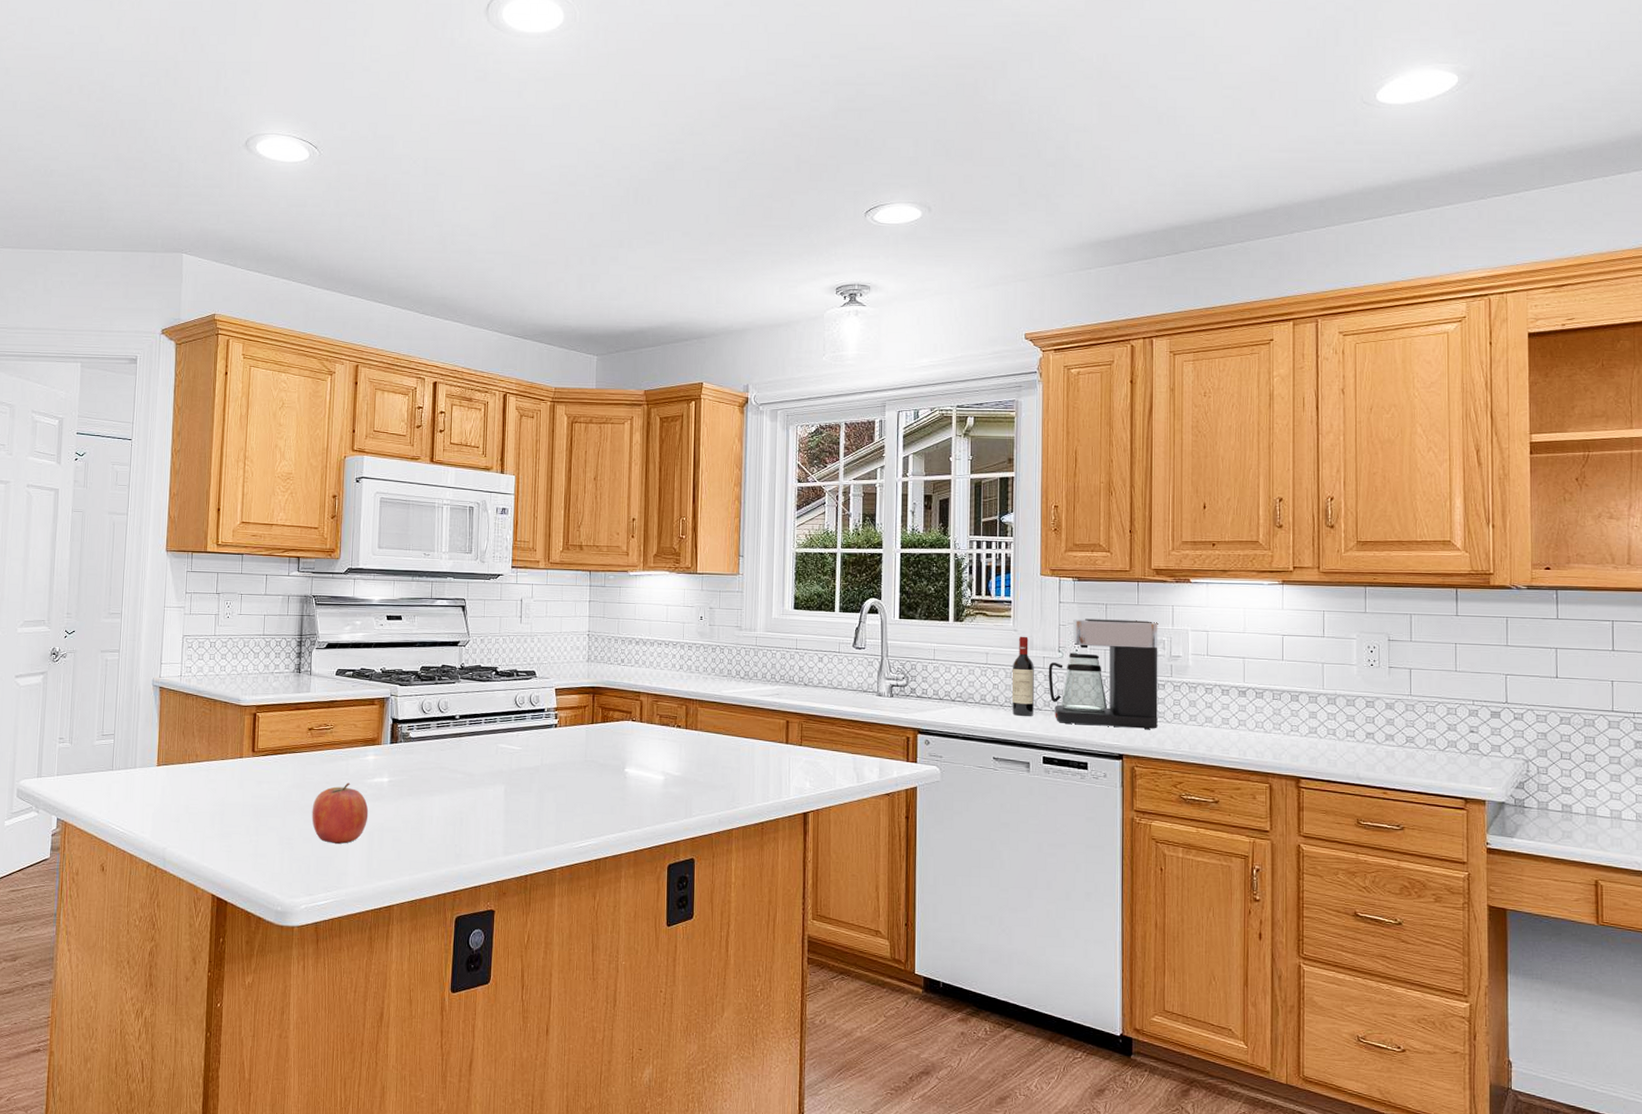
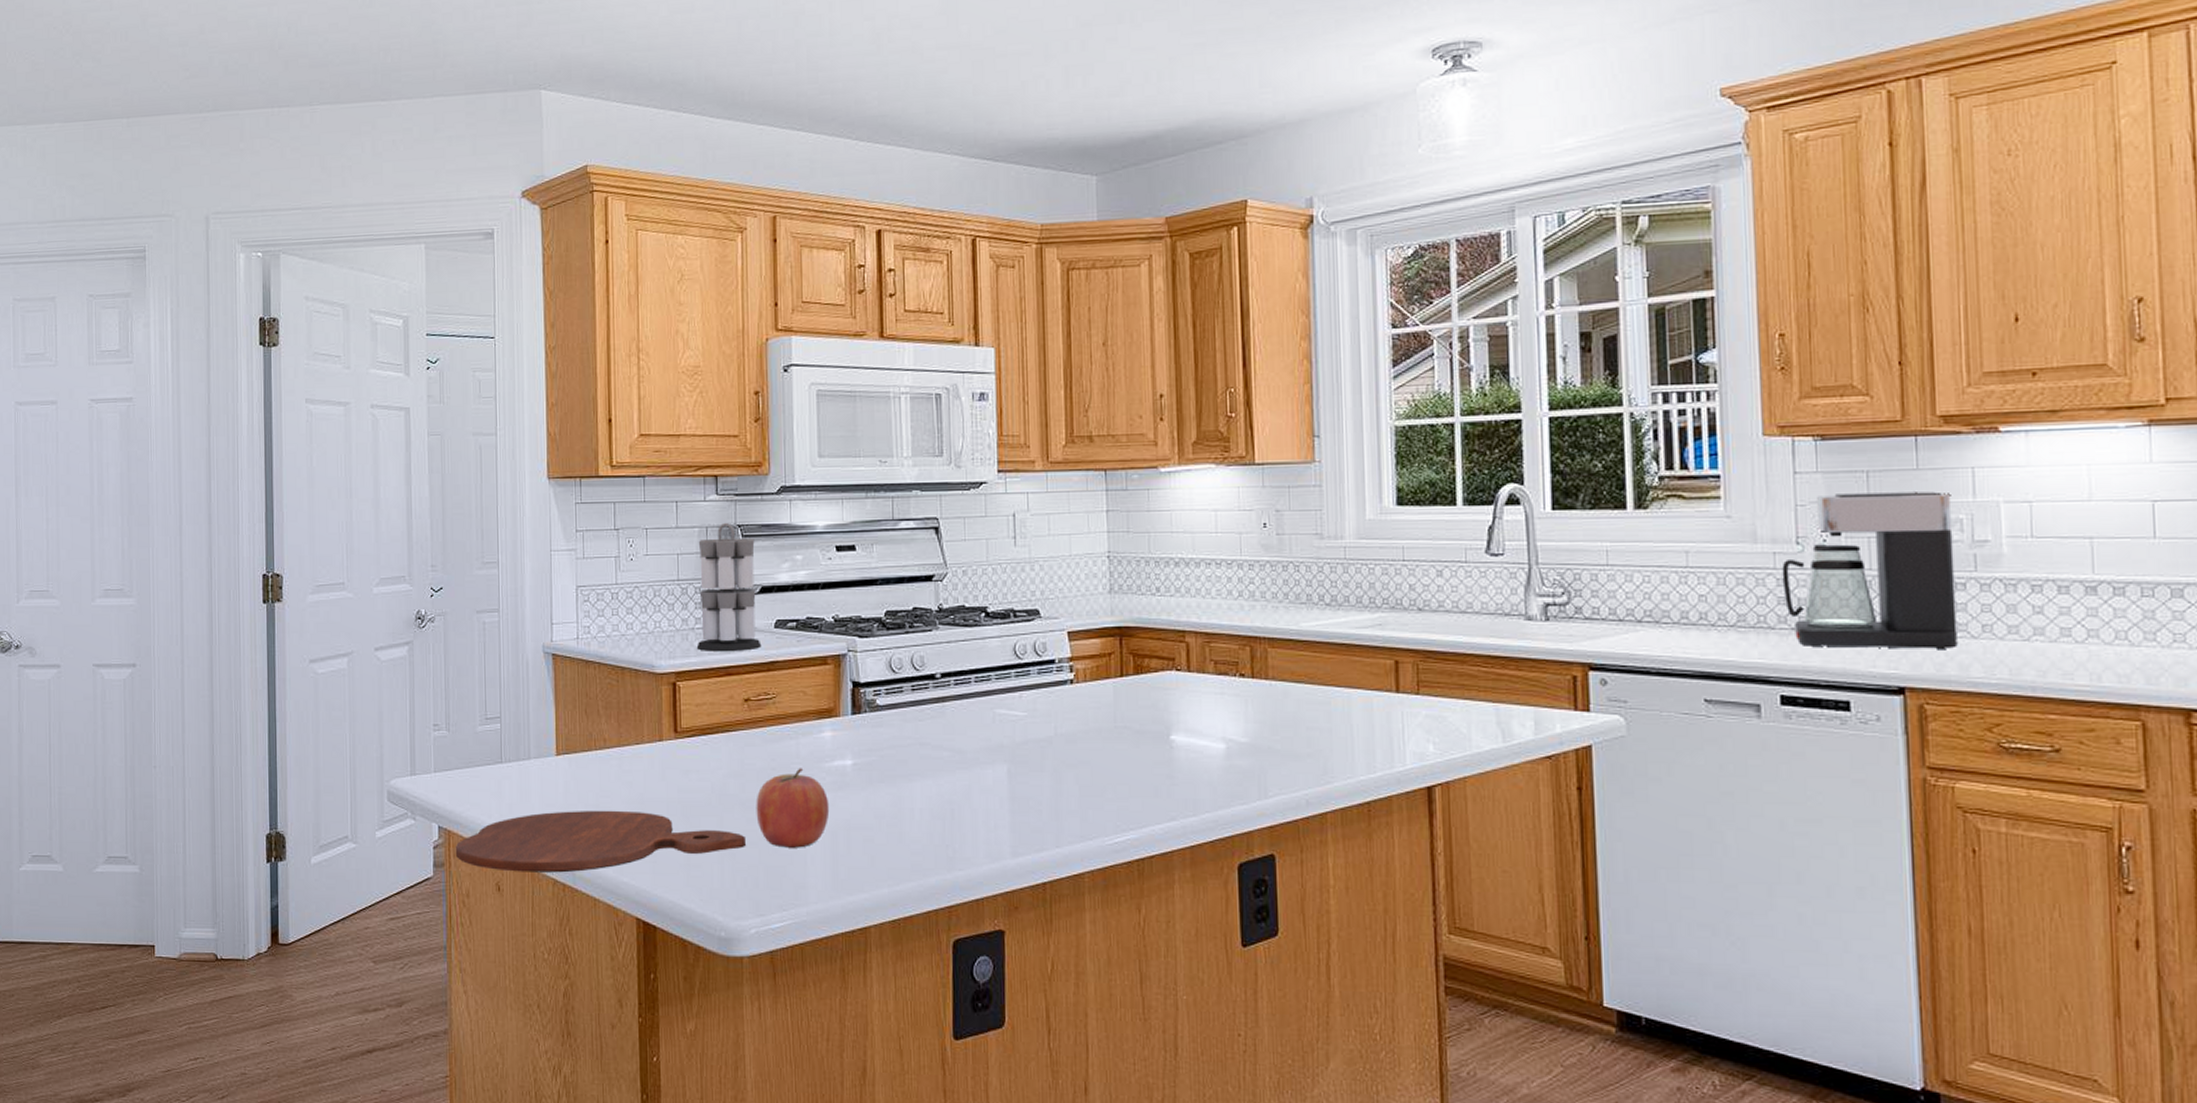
cutting board: none [69,809,302,858] -> present [455,810,745,873]
spice rack: none [274,594,325,692] -> present [696,523,762,651]
wine bottle: present [1011,636,1035,717] -> none [1726,524,1764,640]

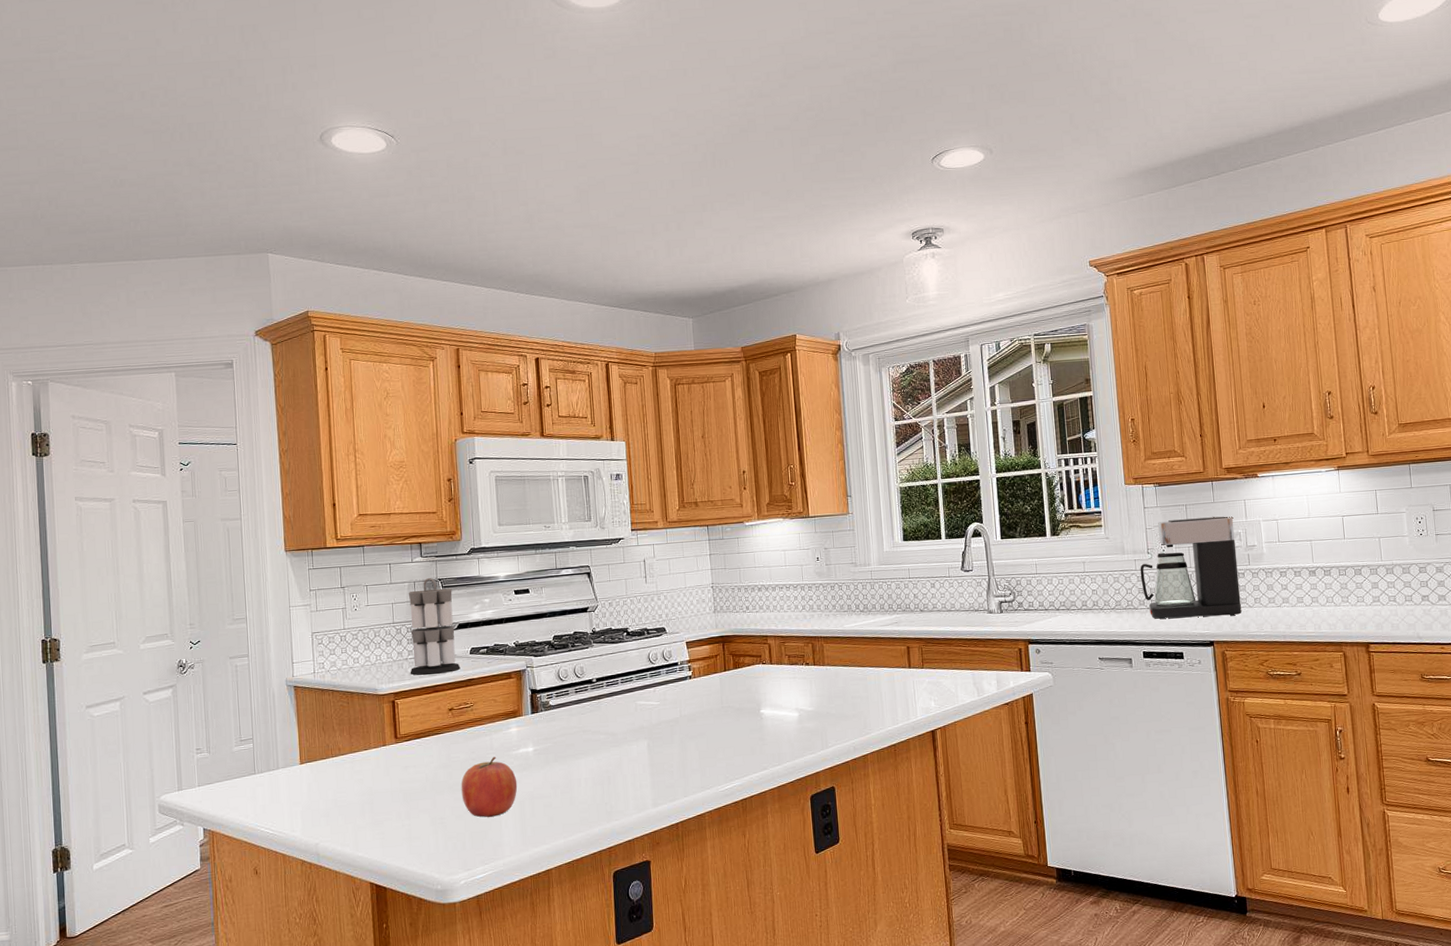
cutting board: present [455,810,745,873] -> none [218,801,454,858]

